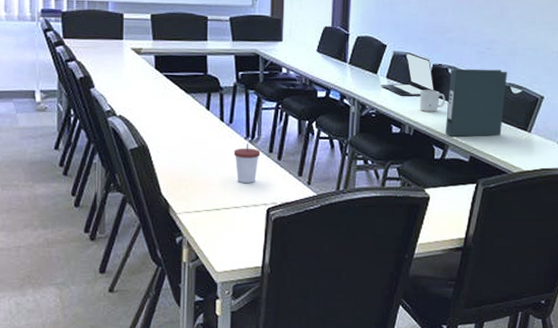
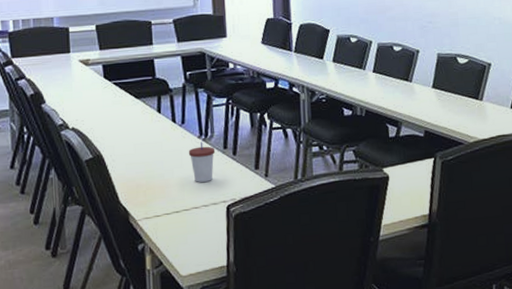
laptop: present [381,52,434,96] -> none [328,34,382,78]
mug: present [419,90,445,112] -> none [367,69,394,91]
binder: present [445,69,507,137] -> none [395,41,453,113]

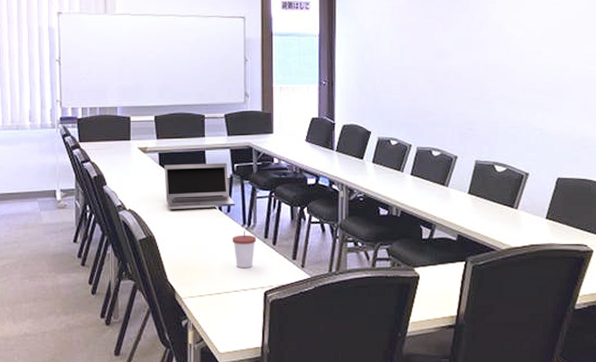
laptop: none [109,71,191,125] -> present [164,163,236,209]

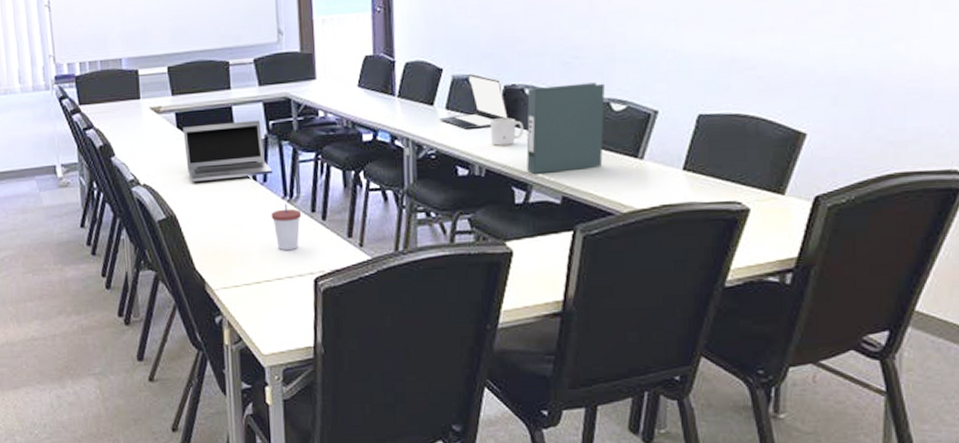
laptop: none [367,137,419,179] -> present [439,74,508,129]
mug: none [405,172,431,193] -> present [489,117,524,146]
binder: none [432,149,491,216] -> present [526,82,605,174]

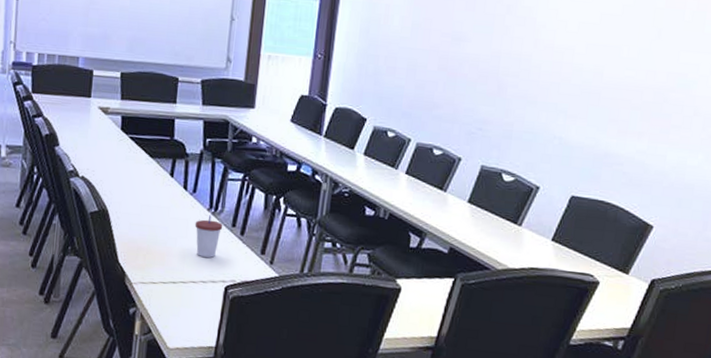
laptop: present [183,120,274,182] -> none [124,130,204,187]
laptop: present [439,74,508,129] -> none [357,128,416,177]
mug: present [489,117,524,146] -> none [397,170,428,196]
binder: present [526,82,605,174] -> none [424,149,500,227]

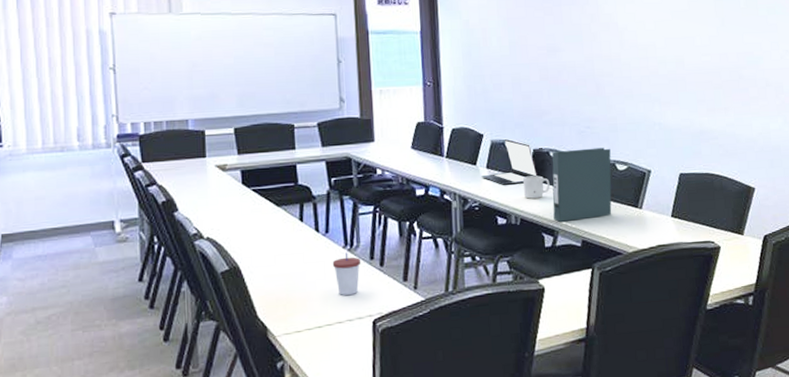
laptop: none [357,128,416,177] -> present [481,139,537,185]
mug: none [397,170,428,196] -> present [522,175,550,199]
binder: none [424,149,500,227] -> present [552,147,612,222]

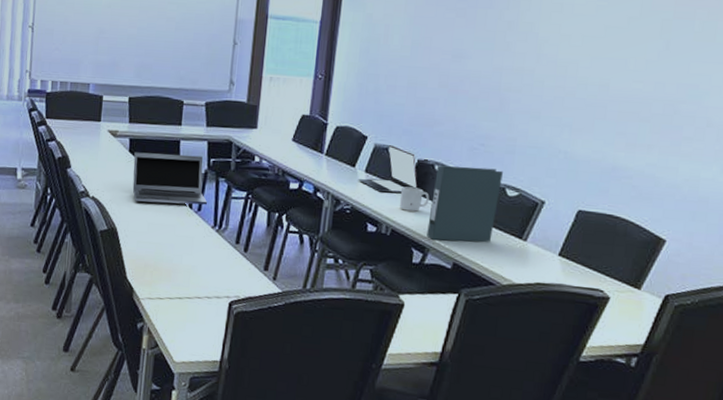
laptop: none [248,177,335,234] -> present [132,152,208,205]
cup: present [332,252,361,296] -> none [199,232,227,275]

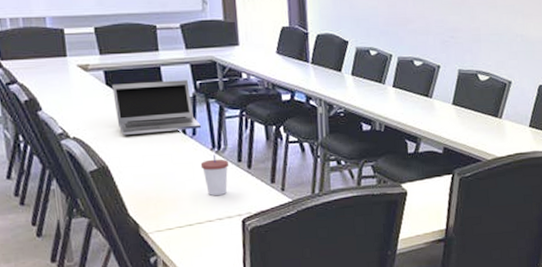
cup: none [199,232,227,275] -> present [200,154,229,196]
laptop: present [358,145,418,193] -> none [346,47,402,92]
mug: present [399,186,430,212] -> none [387,83,414,106]
binder: present [427,165,503,242] -> none [416,57,474,129]

